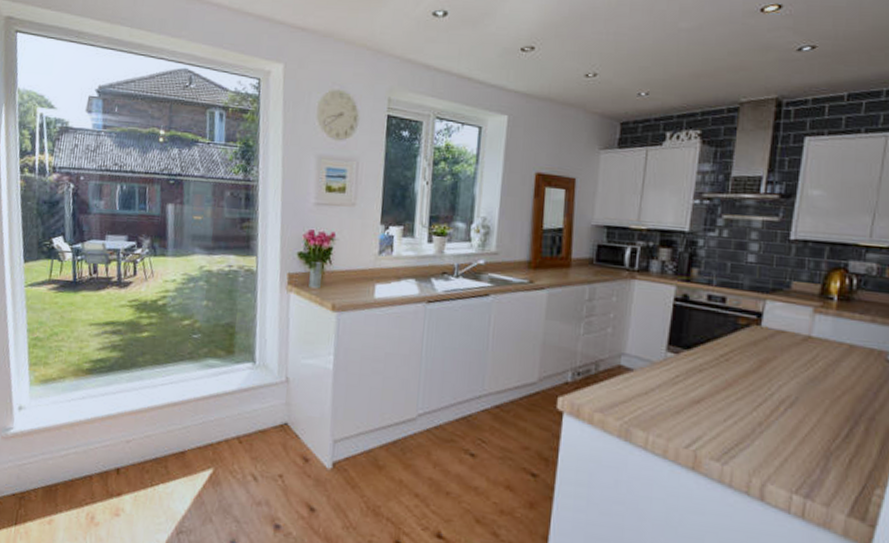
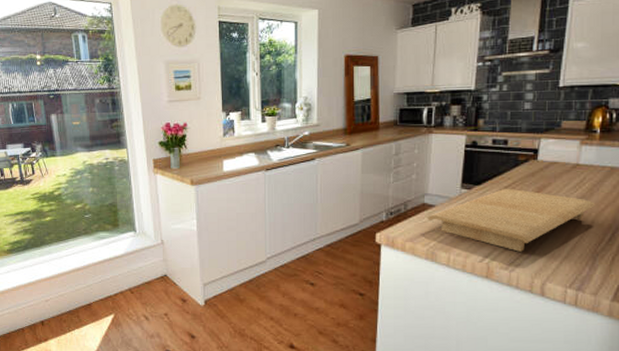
cutting board: none [621,357,831,441] -> present [426,188,596,252]

